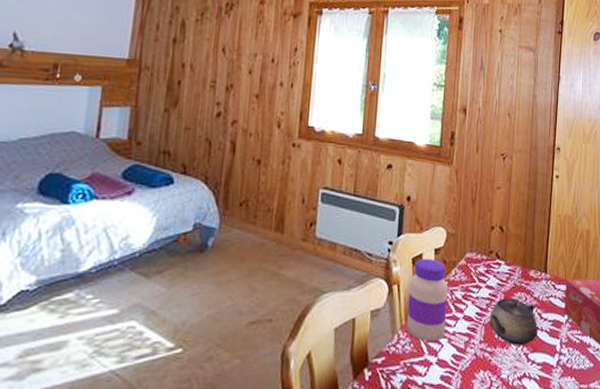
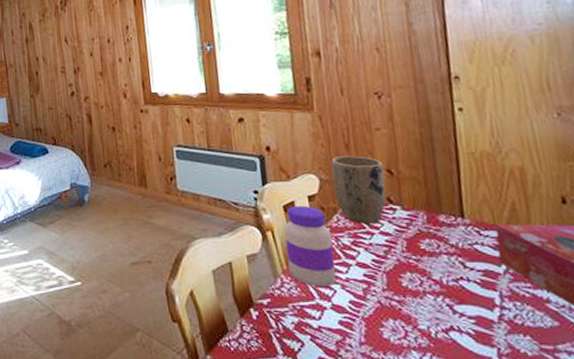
plant pot: none [456,211,497,279] -> present [331,156,386,225]
teapot: present [489,297,538,345] -> none [390,244,463,295]

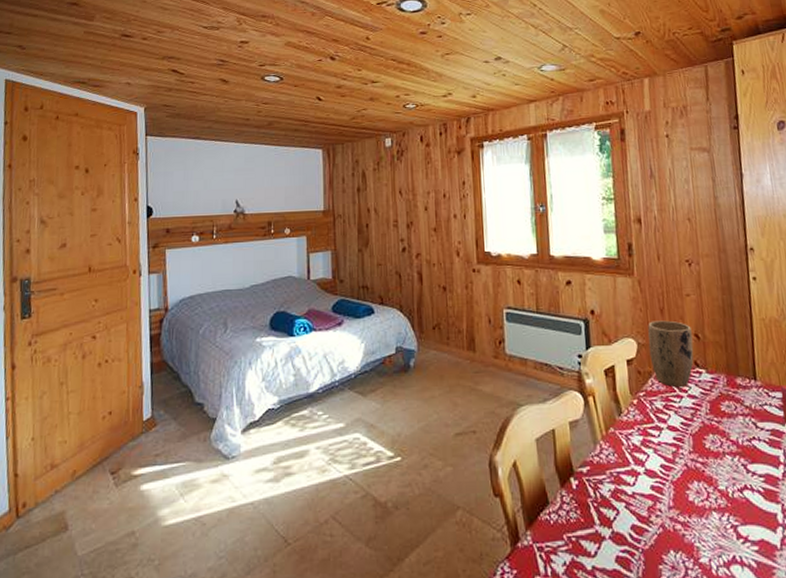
jar: present [284,205,336,288] -> none [604,369,650,453]

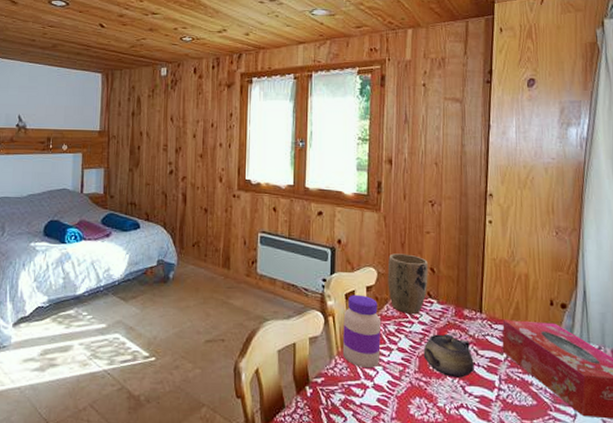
jar: none [604,369,650,453] -> present [342,294,381,369]
teapot: none [696,406,755,456] -> present [423,333,474,378]

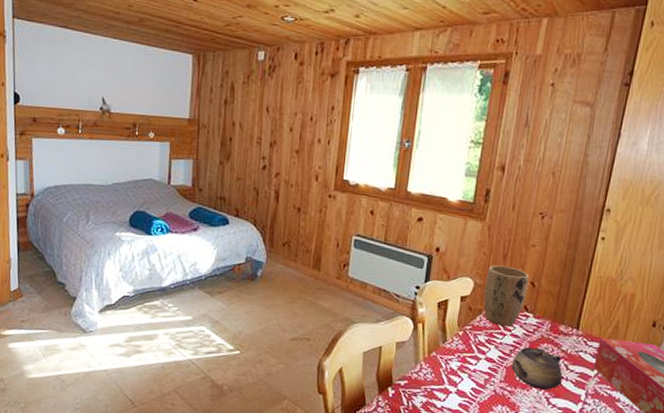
jar: present [342,294,381,369] -> none [428,303,472,375]

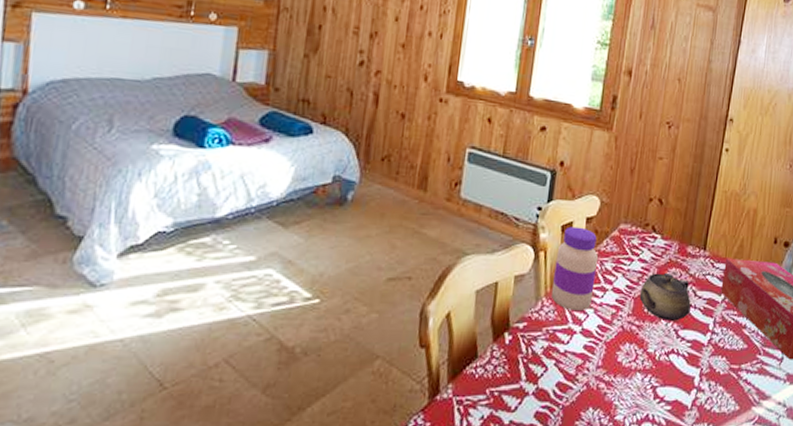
jar: none [428,303,472,375] -> present [551,226,598,312]
plant pot: present [483,265,529,327] -> none [610,180,657,251]

